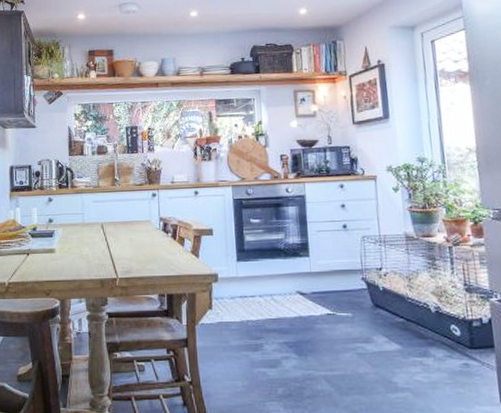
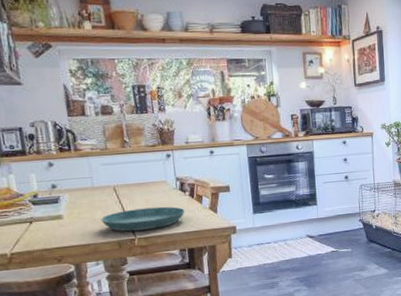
saucer: none [87,247,167,270] -> present [100,206,185,232]

